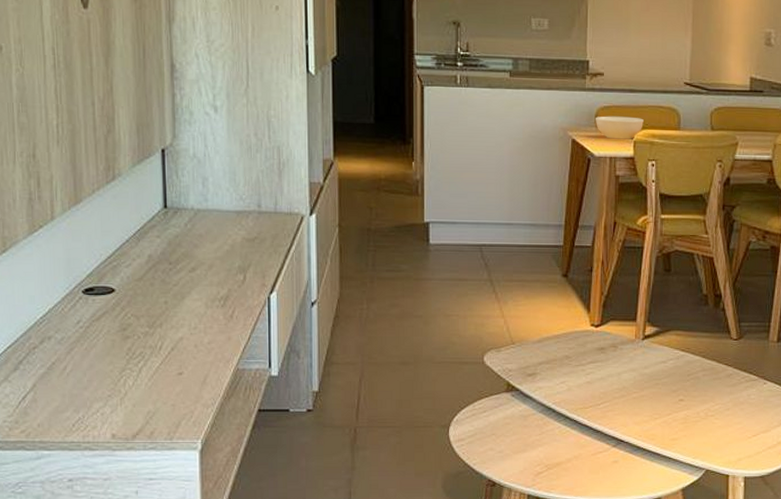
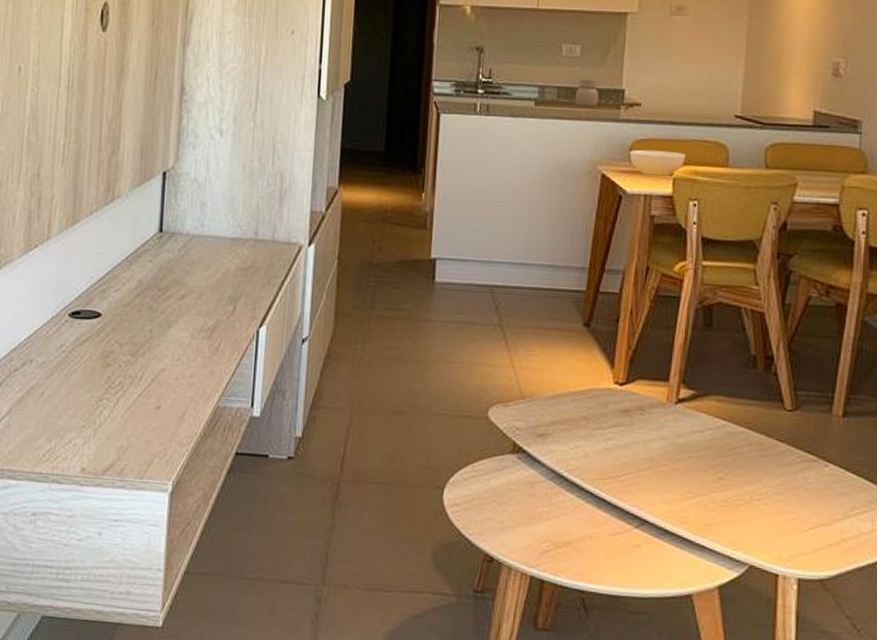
jar: none [545,51,566,78] -> present [575,79,598,108]

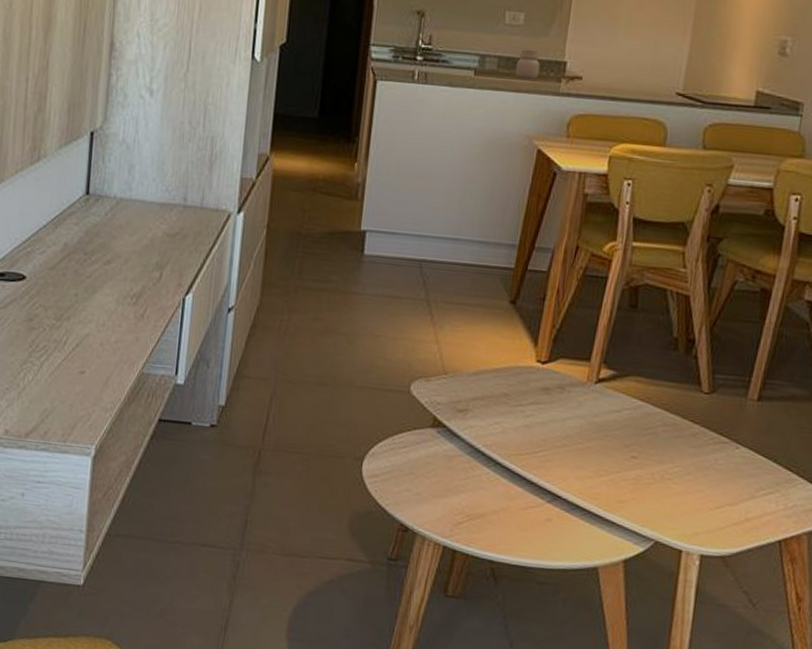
bowl: present [628,149,687,176] -> none [566,125,625,154]

